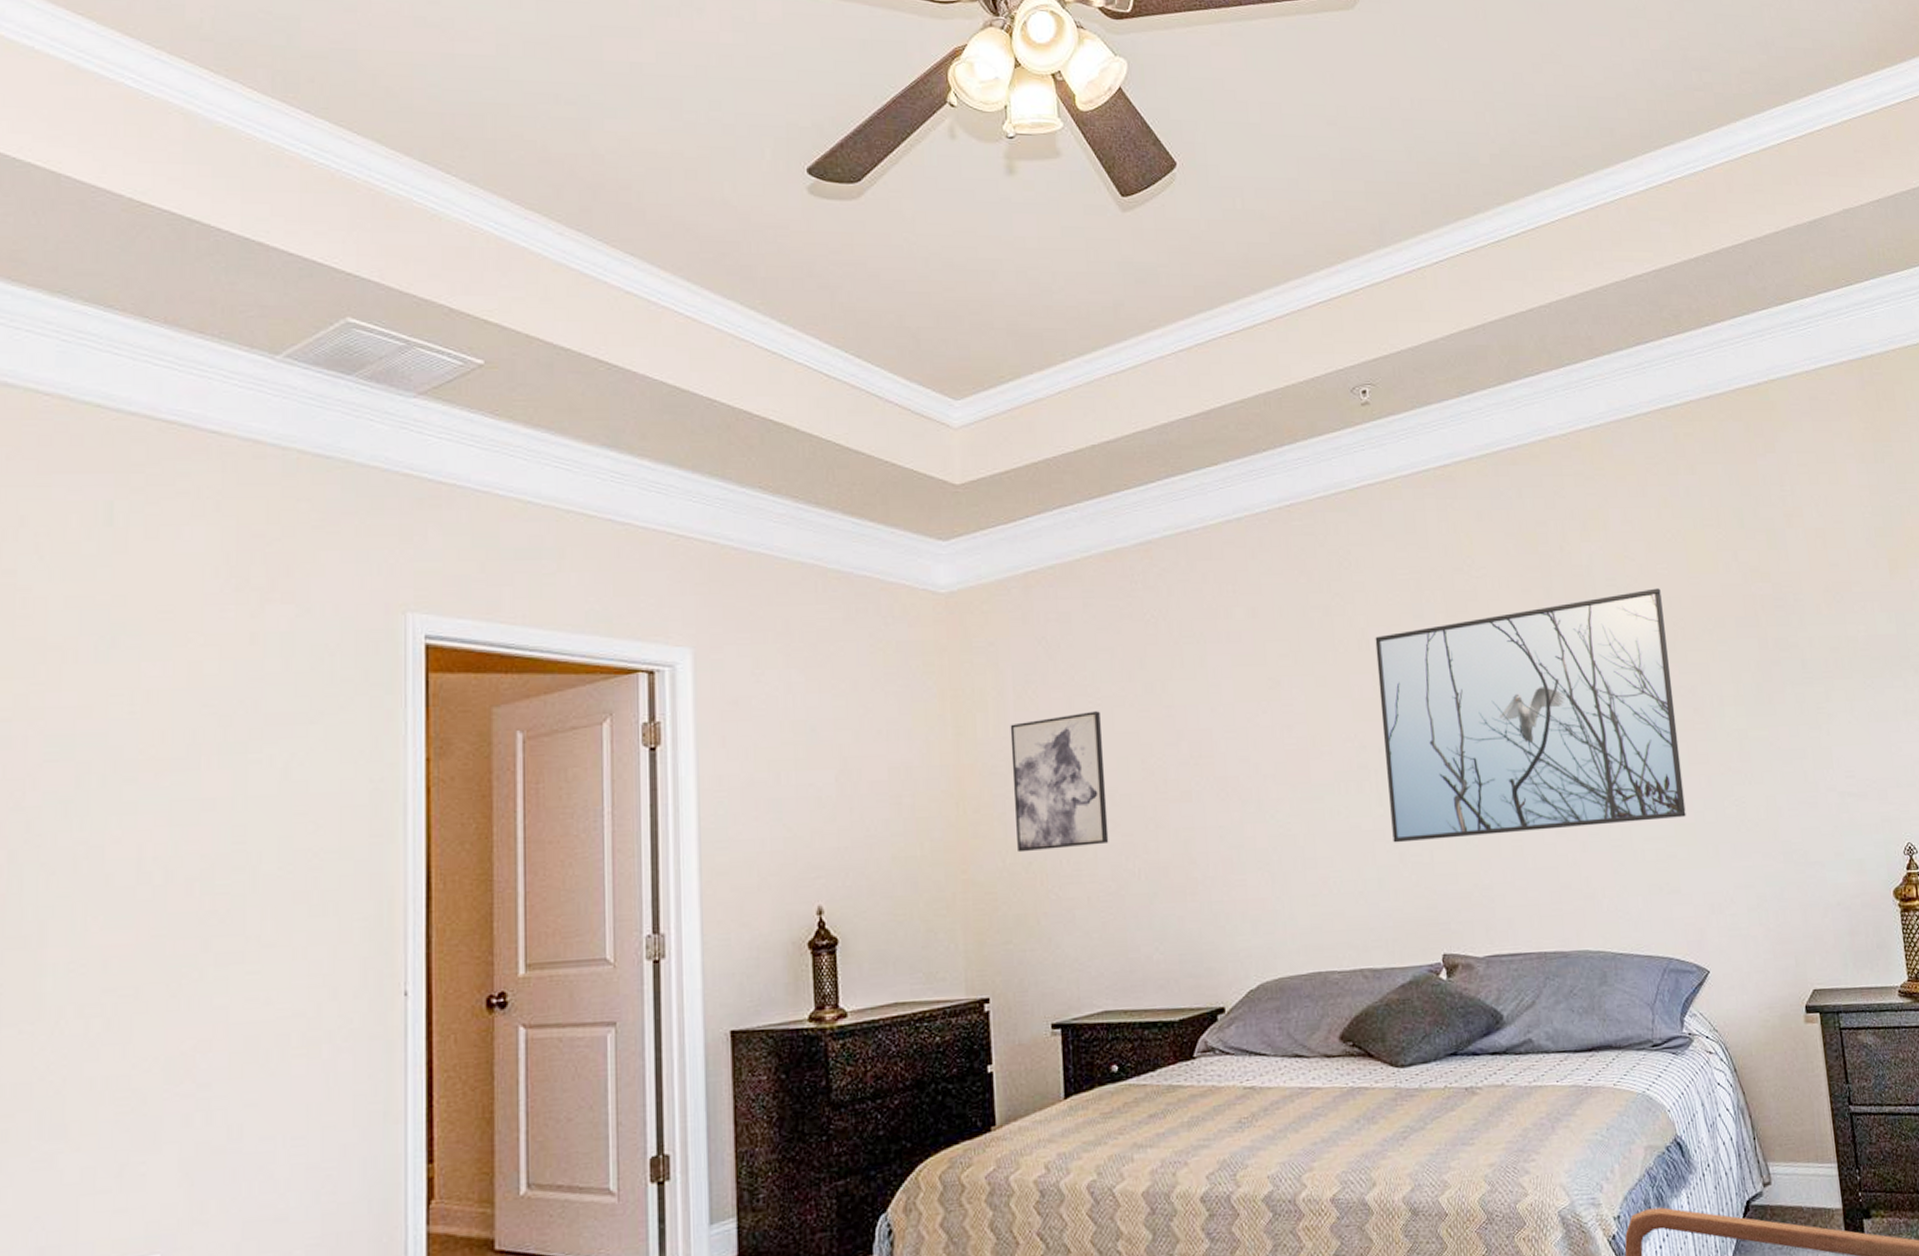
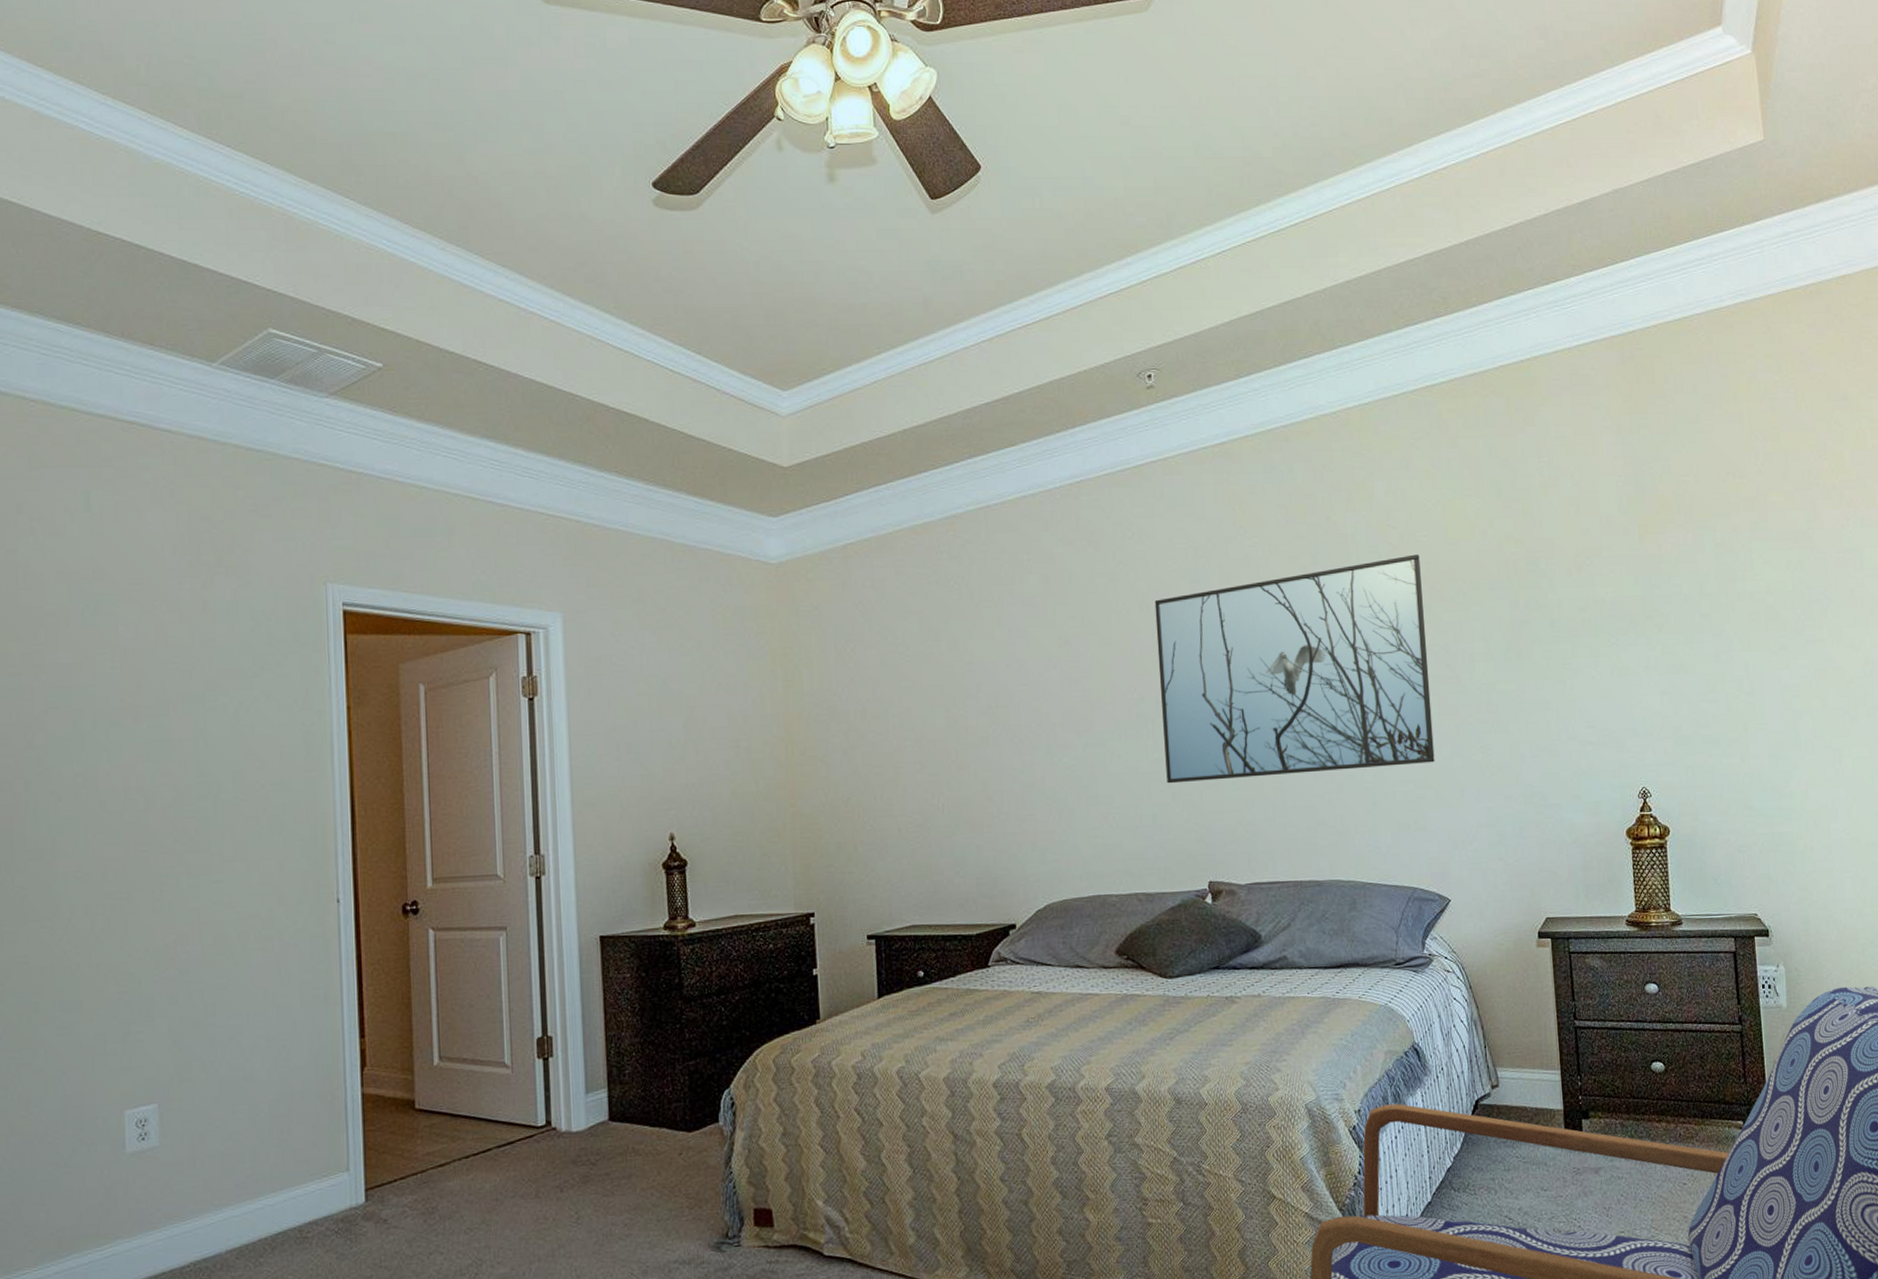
wall art: present [1010,711,1109,853] -> none [831,667,917,789]

